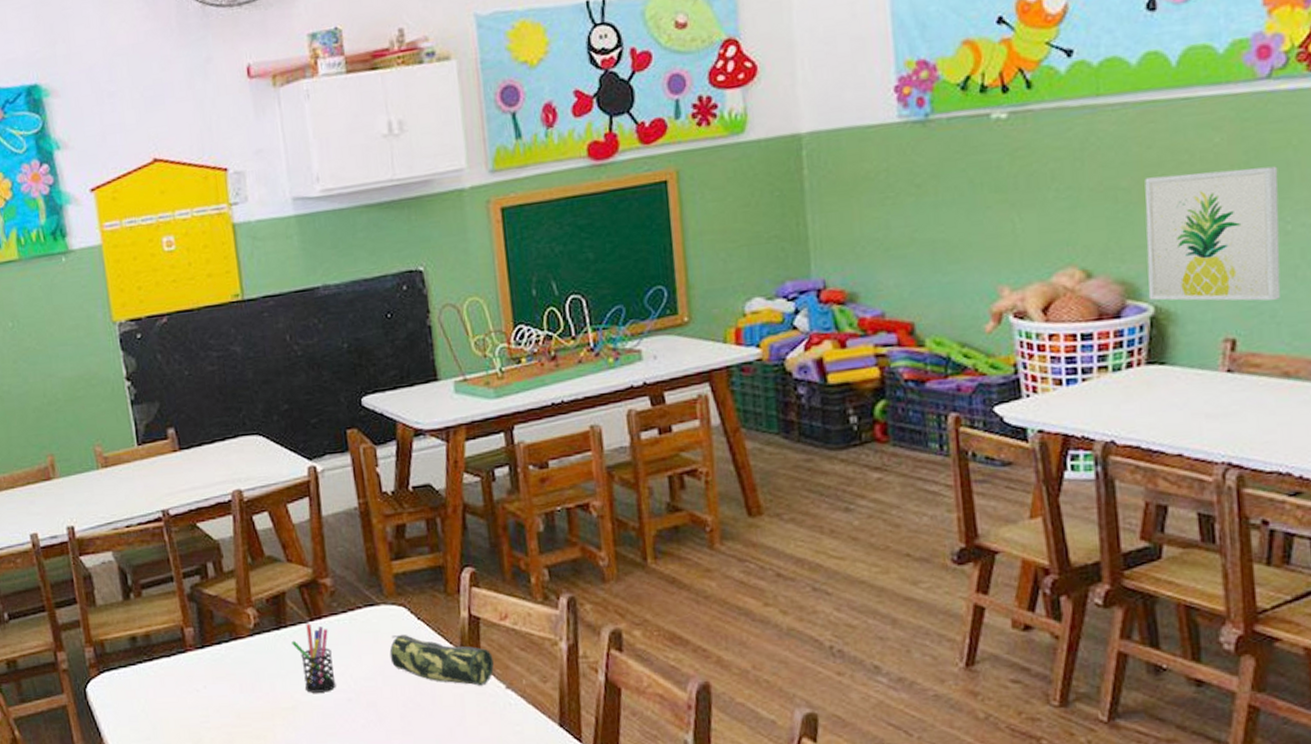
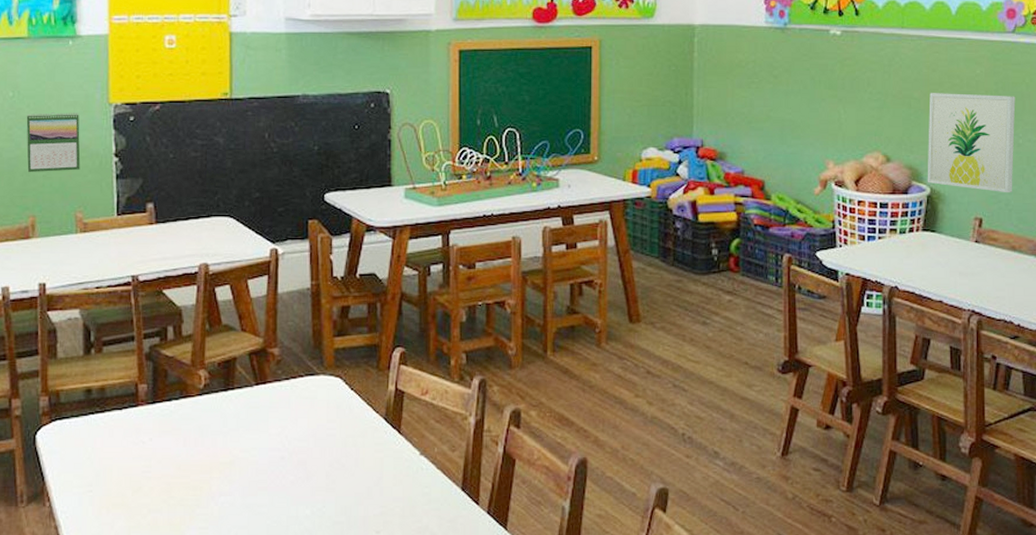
calendar: none [29,336,93,409] -> present [26,112,81,173]
pen holder: present [292,623,336,693] -> none [236,387,272,450]
pencil case: present [389,634,494,686] -> none [323,402,412,451]

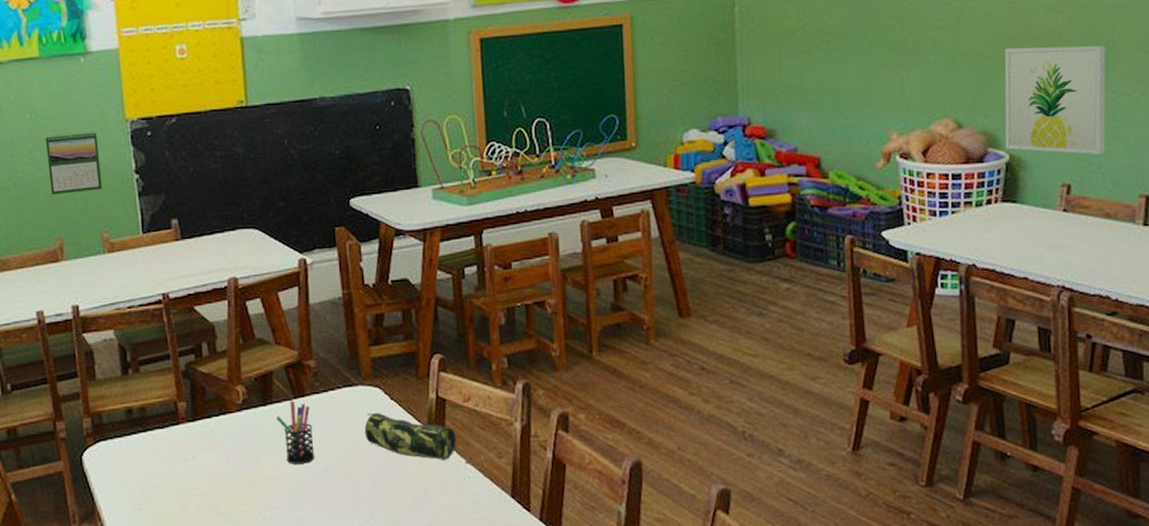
pen holder: none [236,387,272,450] -> present [276,400,315,464]
pencil case: none [323,402,412,451] -> present [364,412,456,460]

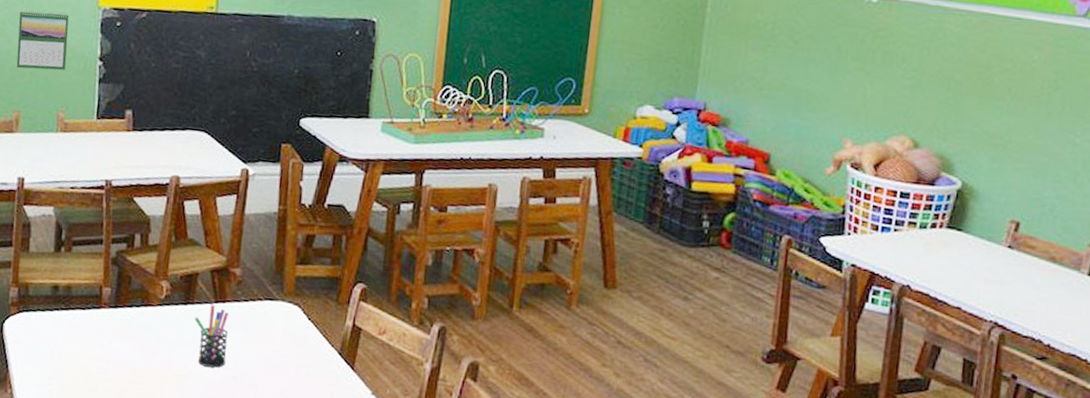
pencil case: present [364,412,456,460] -> none [277,329,366,388]
wall art: present [1004,45,1106,155] -> none [959,76,1078,198]

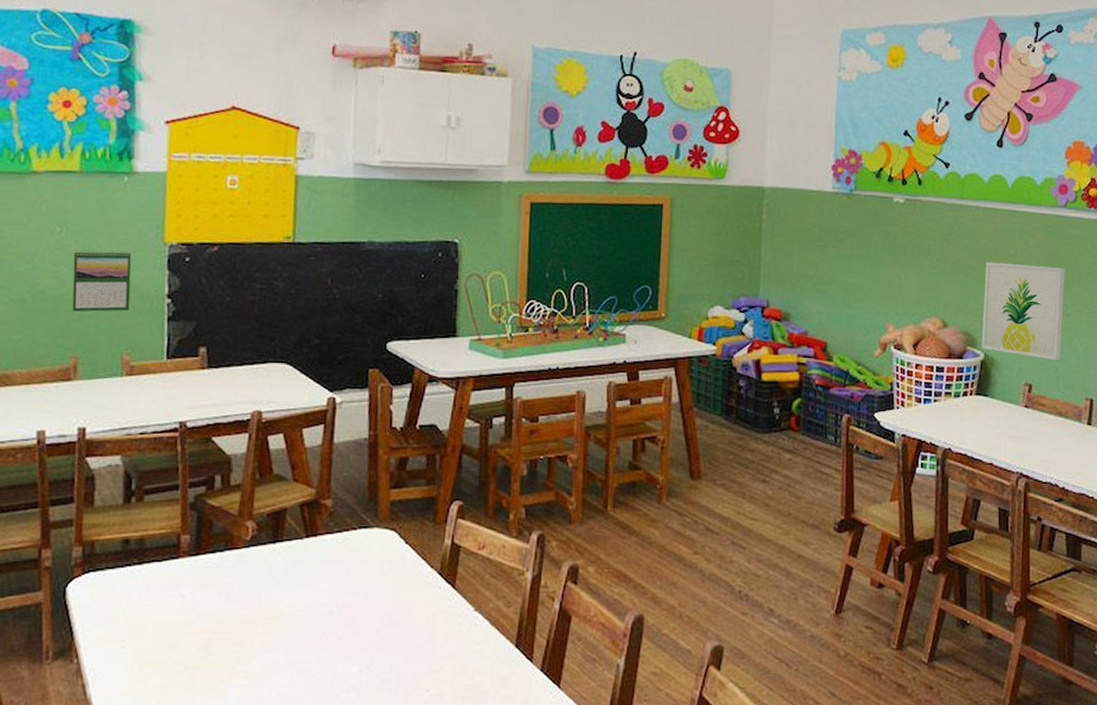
pen holder: present [195,304,229,368] -> none [285,539,321,605]
wall art: none [959,76,1078,198] -> present [981,262,1065,361]

